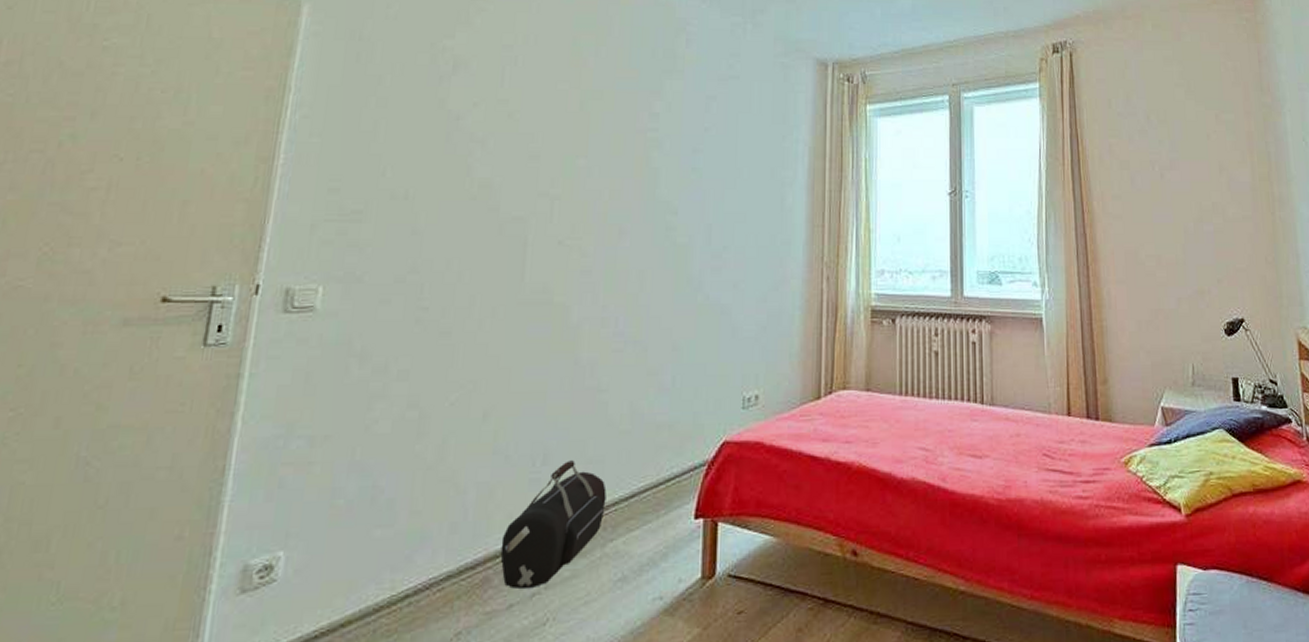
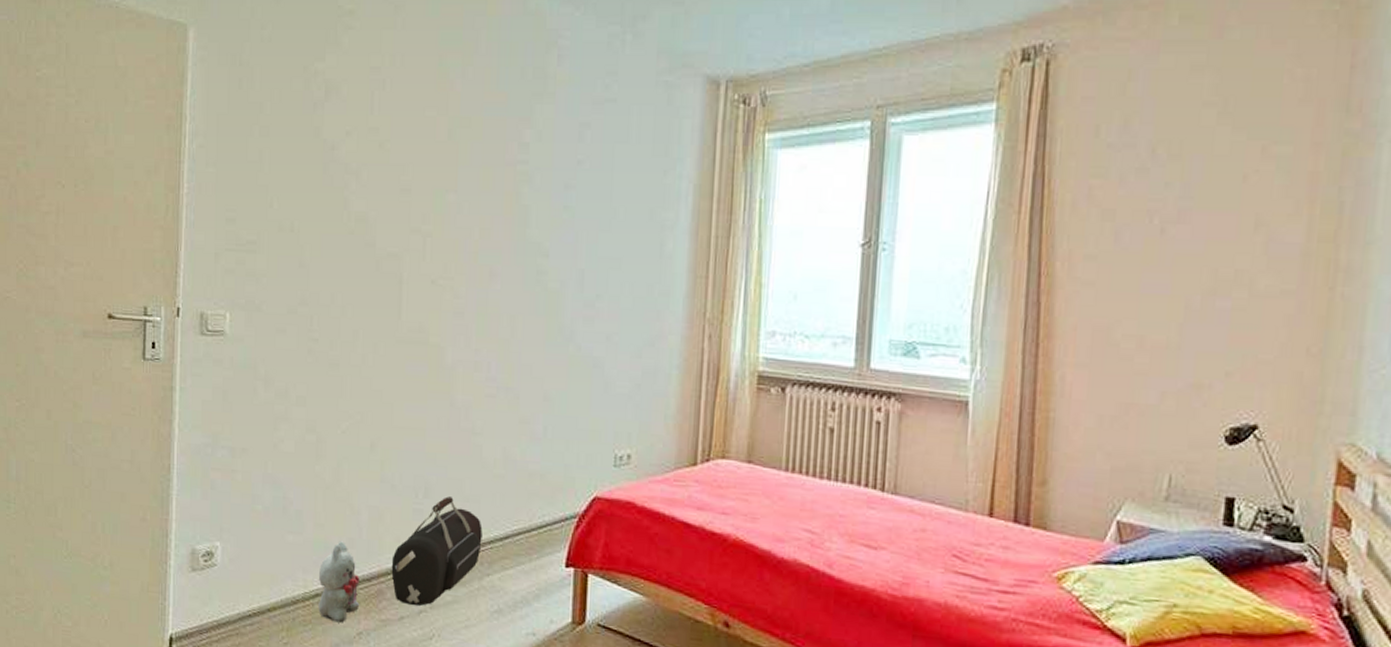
plush toy: none [406,527,462,625] -> present [317,541,360,623]

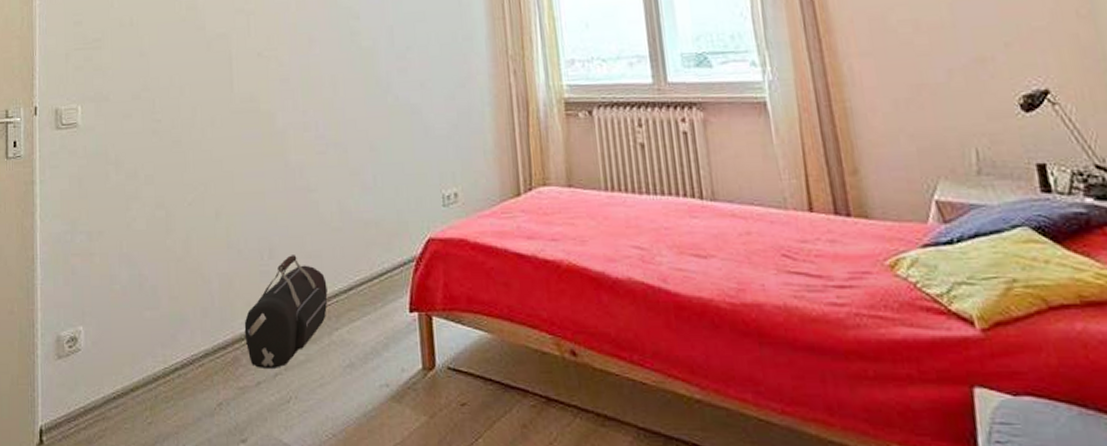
plush toy: present [317,541,360,623] -> none [177,311,218,395]

